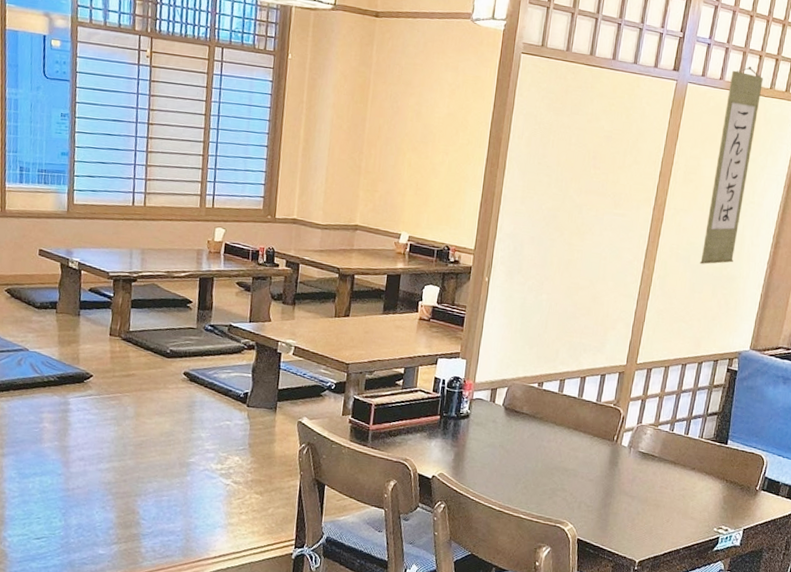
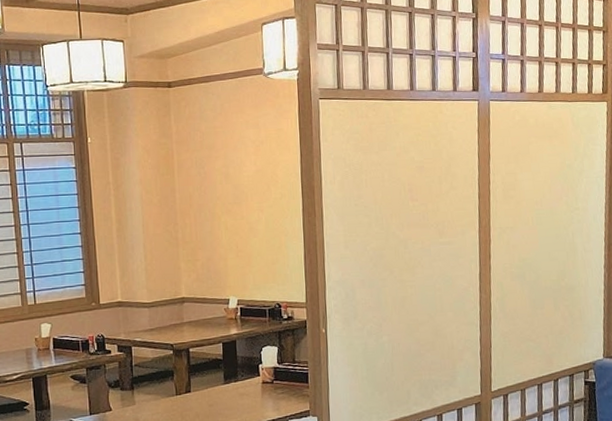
wall scroll: present [699,66,763,265] -> none [531,75,569,279]

